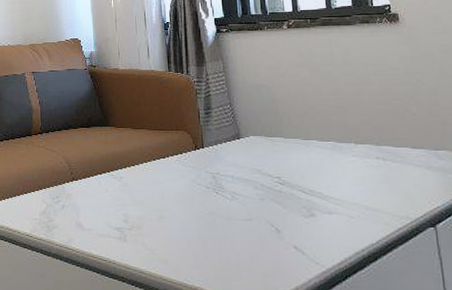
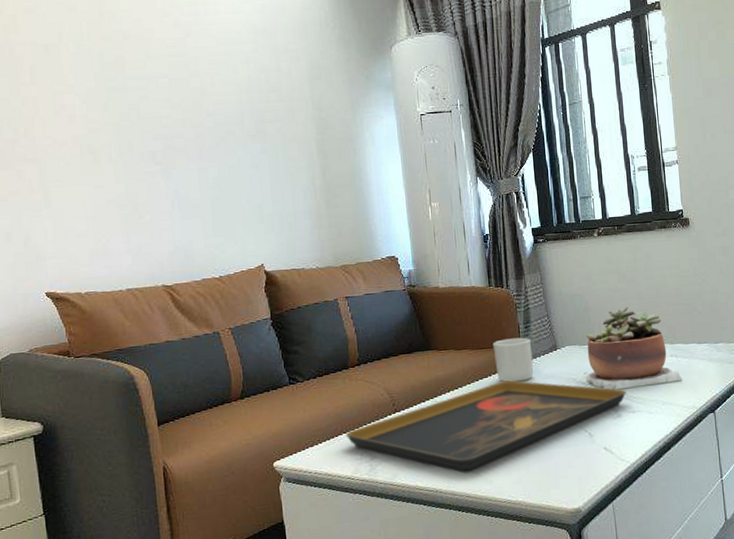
decorative tray: none [26,164,321,249] -> present [345,380,626,473]
mug: none [171,123,214,166] -> present [492,337,534,382]
succulent plant: none [270,101,393,188] -> present [583,306,684,390]

